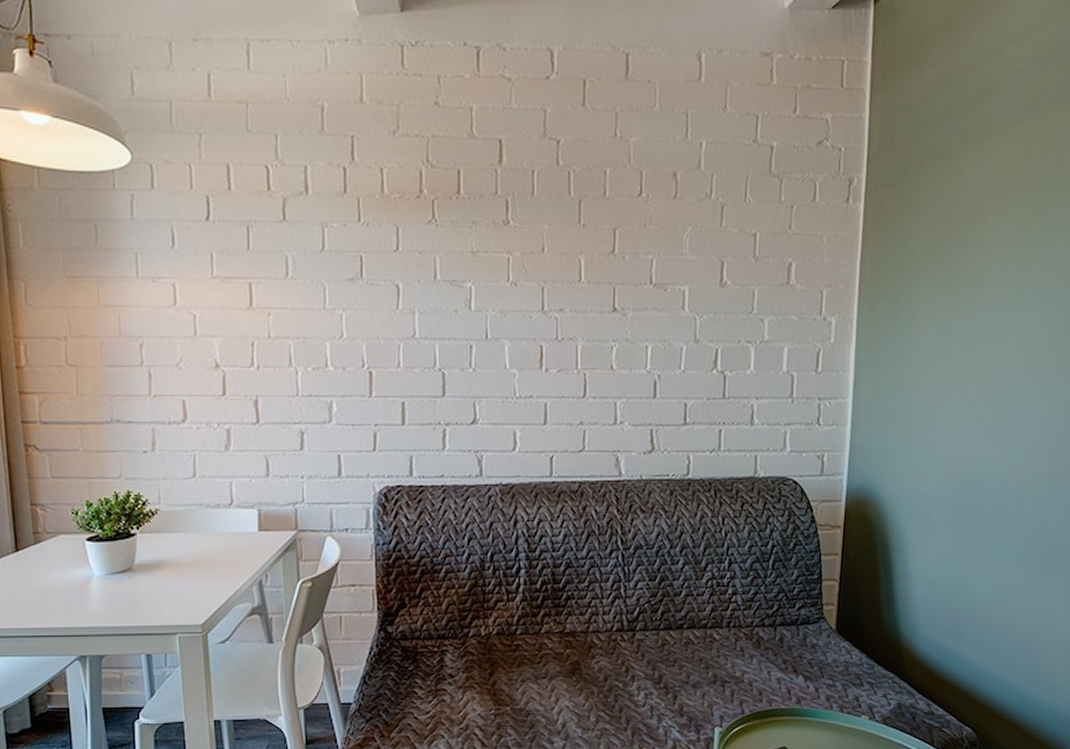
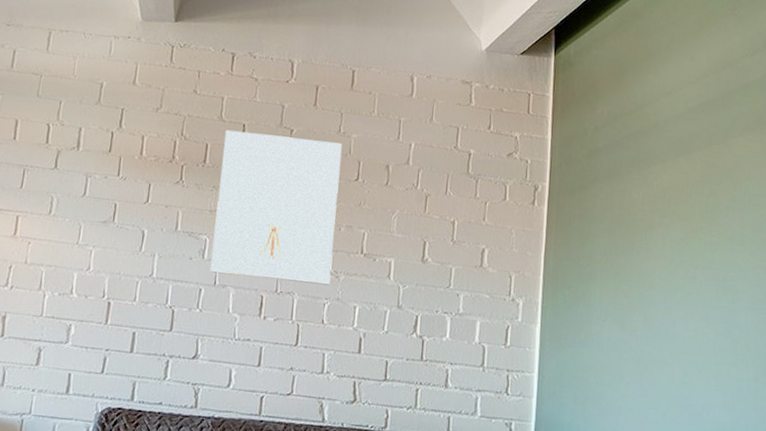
picture frame: none [478,148,620,325] -> present [210,129,343,285]

